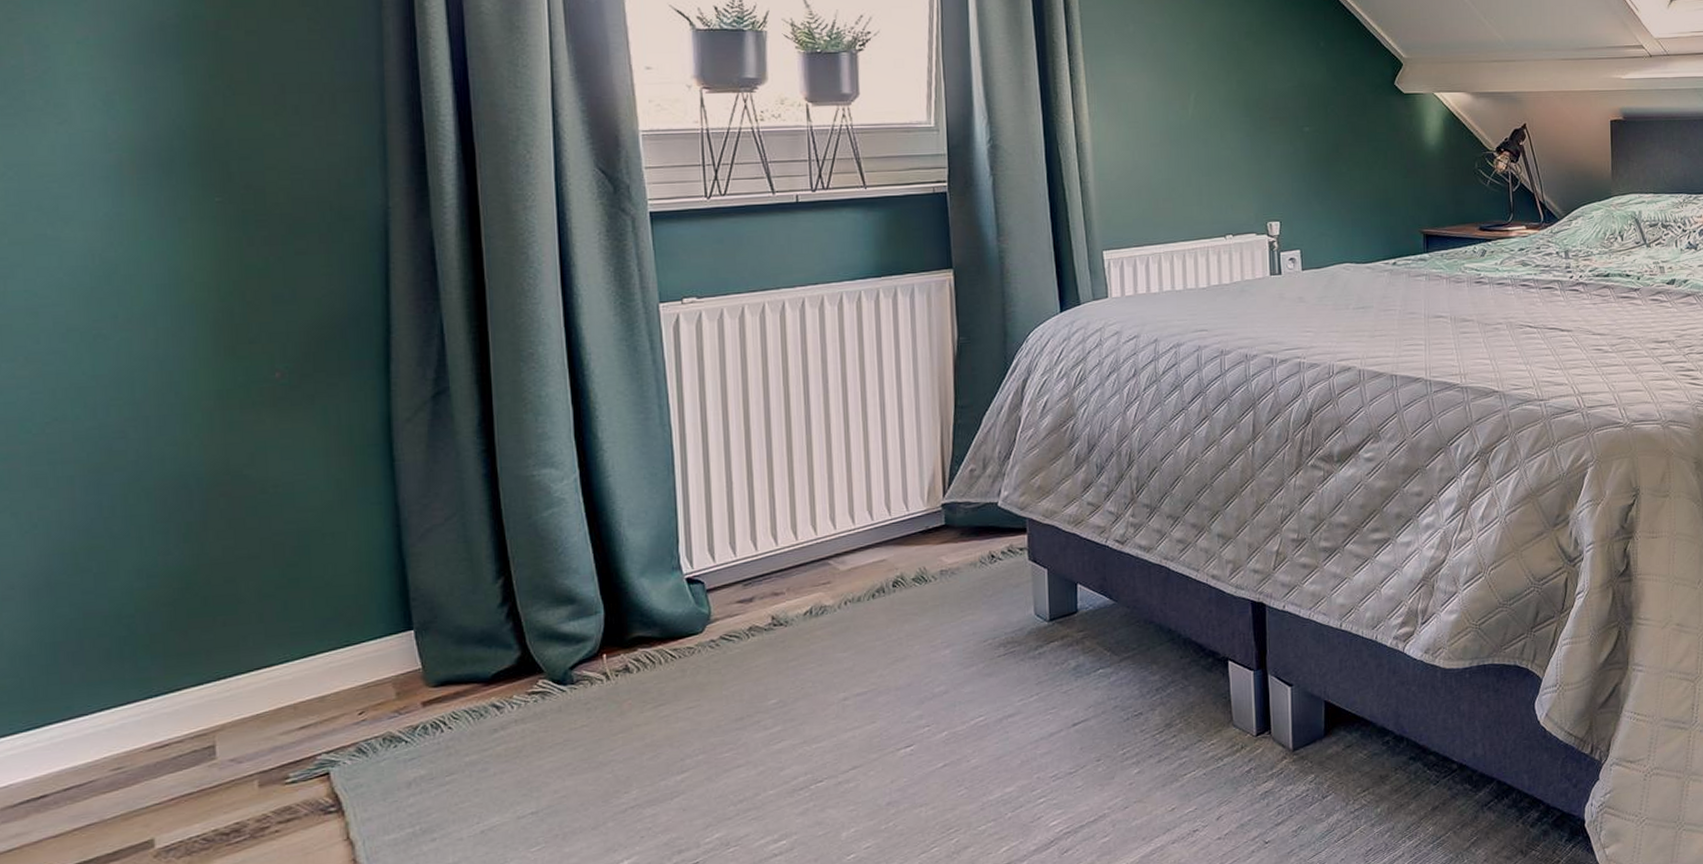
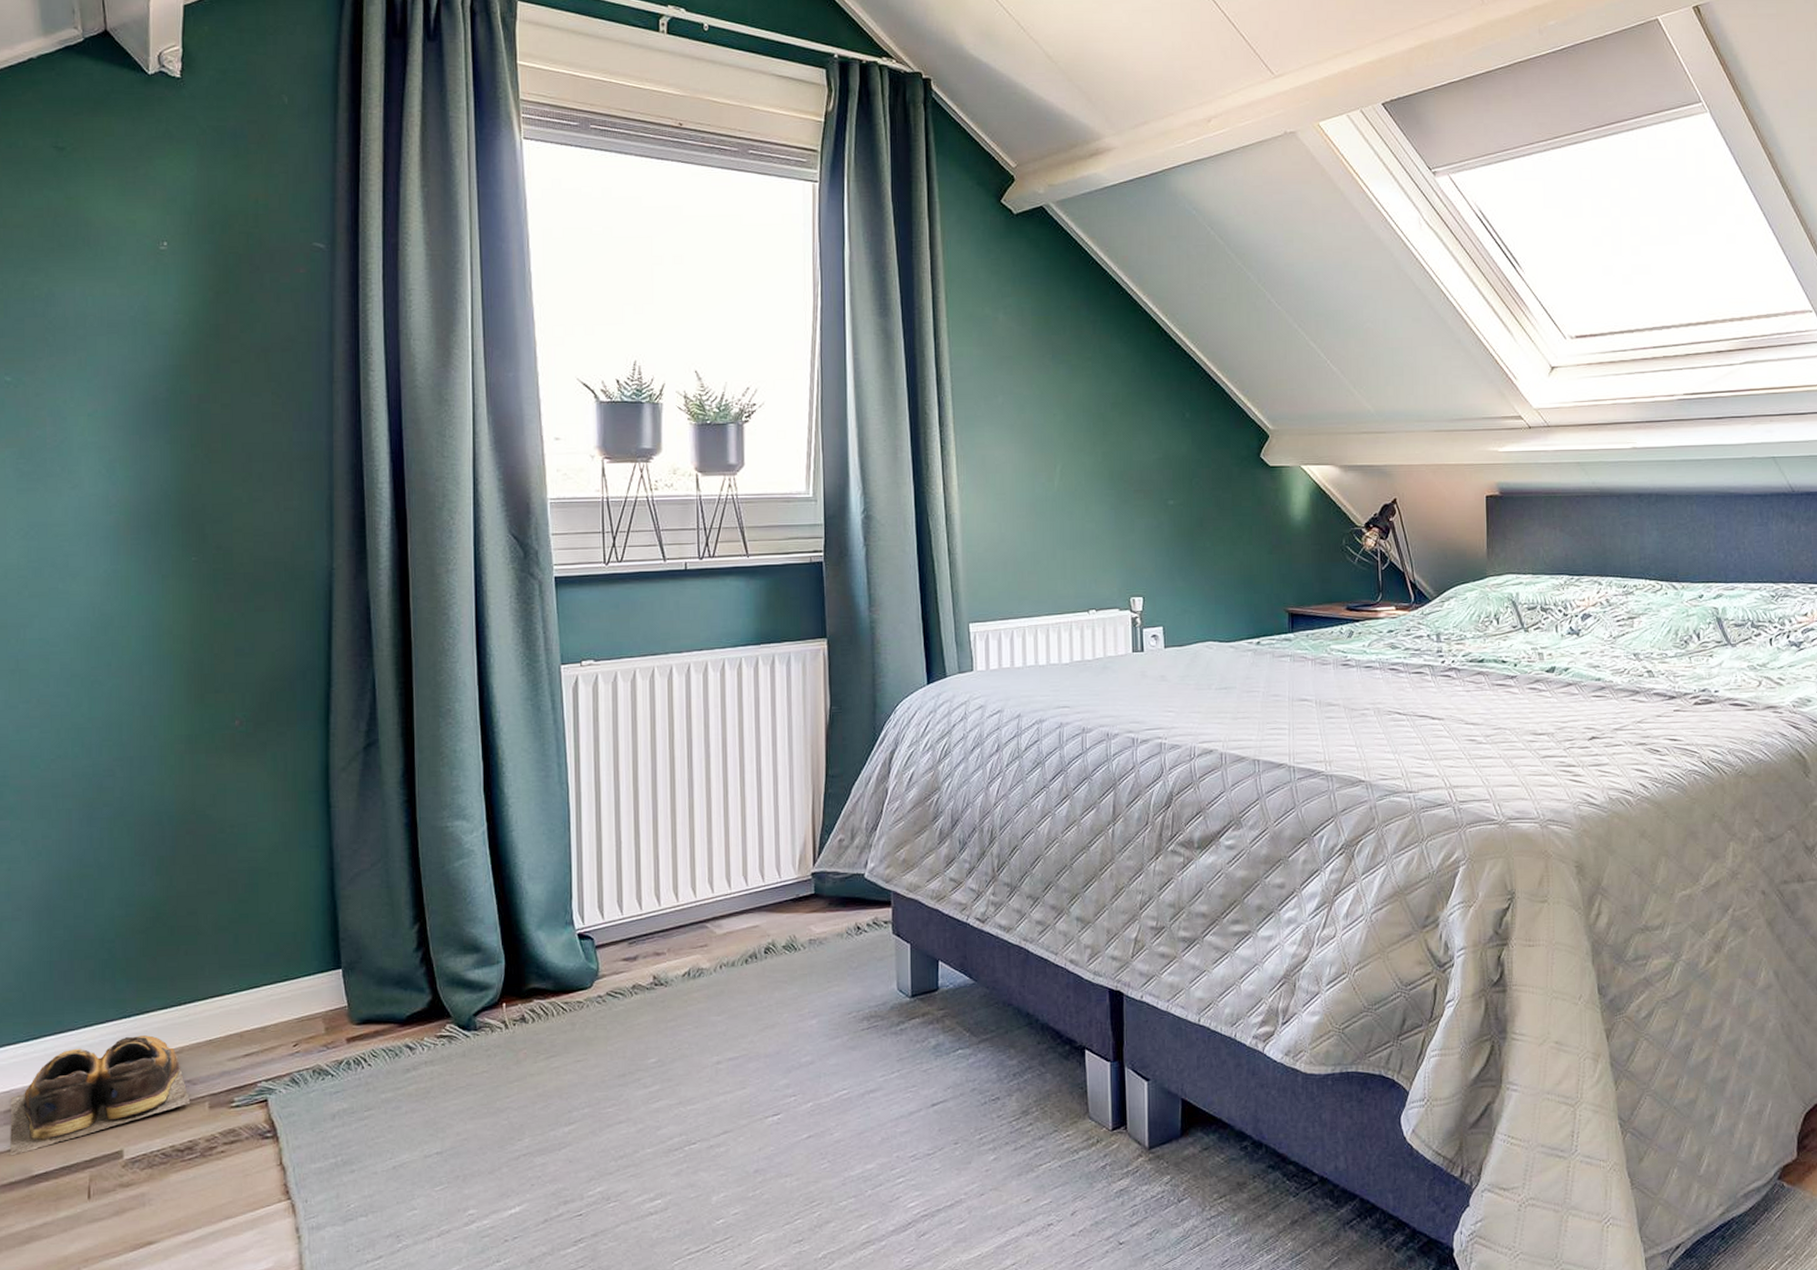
shoes: none [8,714,236,856] -> present [10,1035,191,1156]

